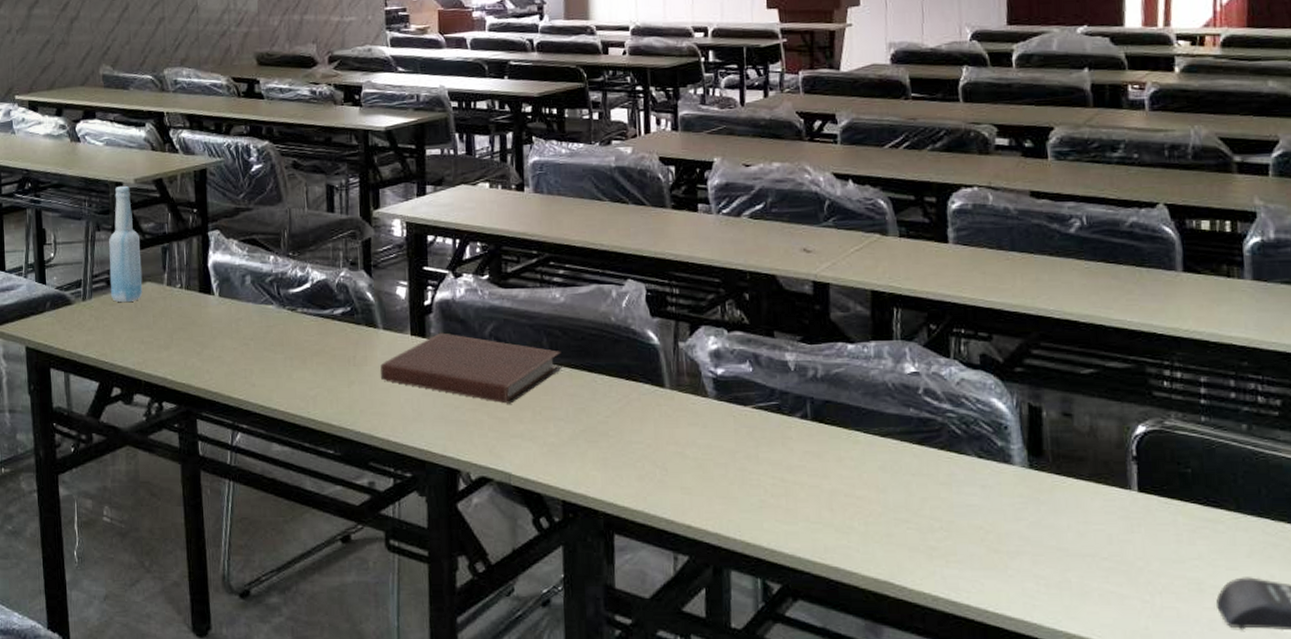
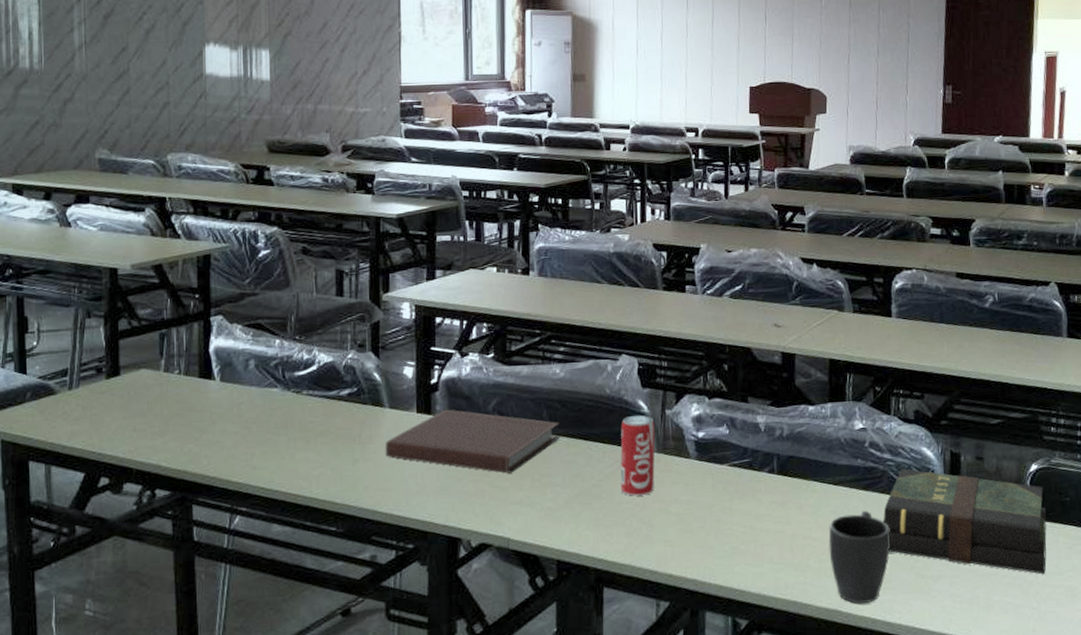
bottle: present [109,185,143,303] -> none [100,271,137,391]
beverage can: none [628,346,668,436] -> present [620,415,655,496]
mug: none [876,468,954,576] -> present [828,510,890,604]
book: none [944,422,1161,561] -> present [883,468,1047,575]

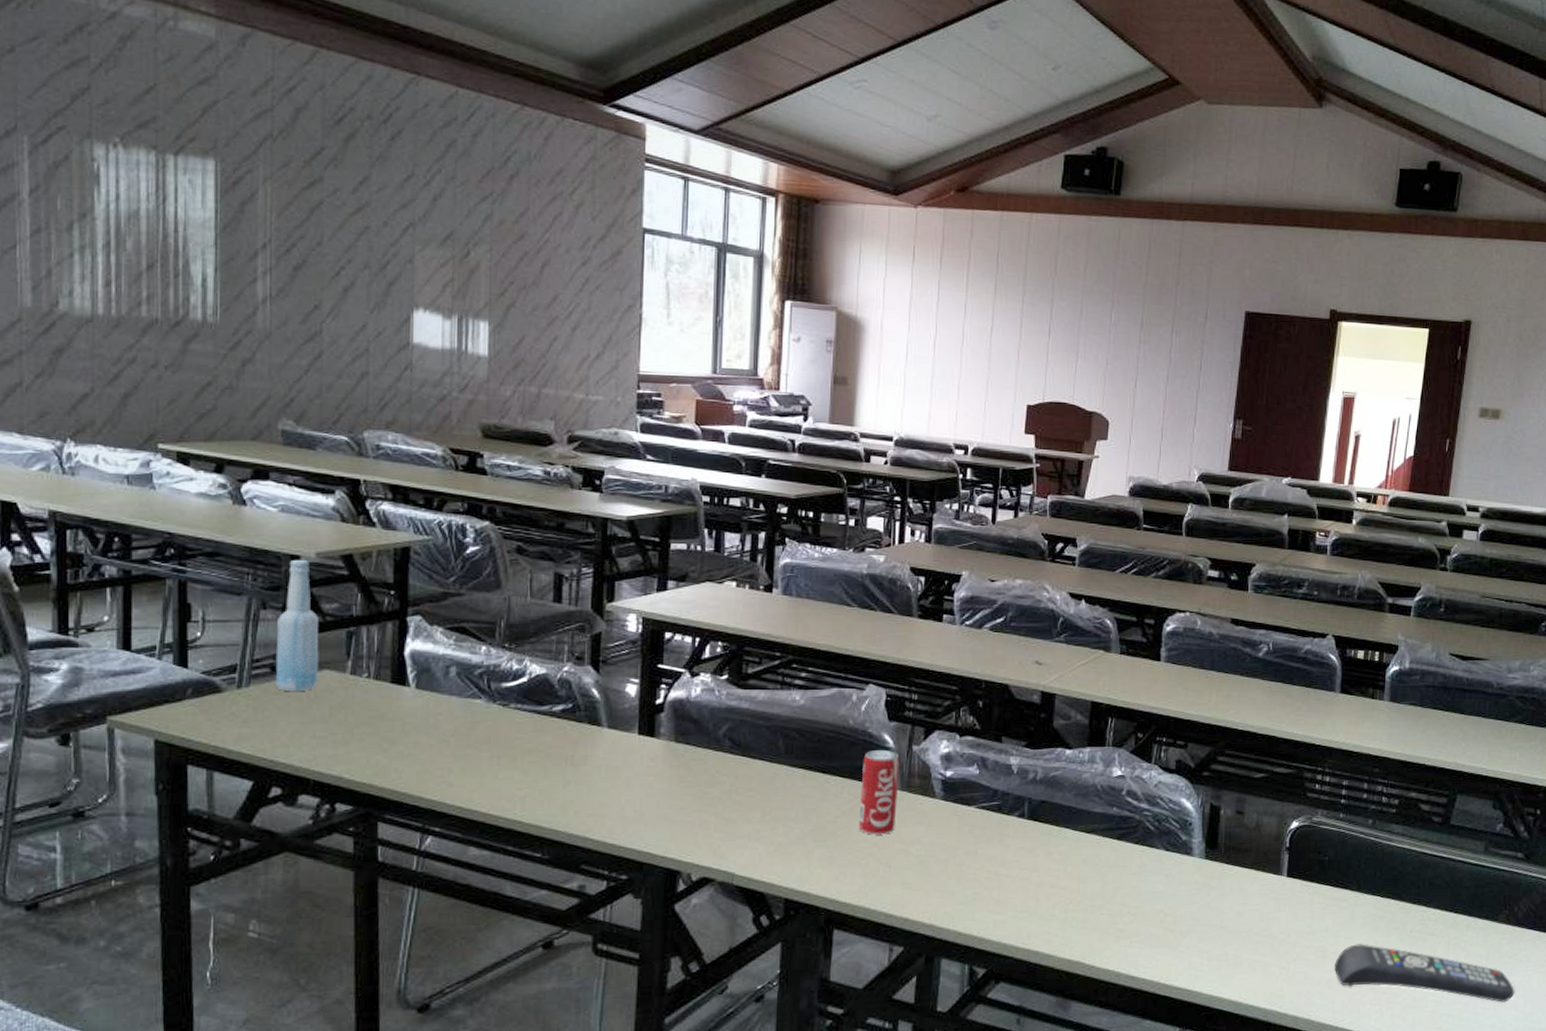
bottle: none [100,271,137,391] -> present [275,559,319,692]
notebook: present [385,409,560,474] -> none [600,732,797,805]
mug: present [828,510,890,604] -> none [1076,860,1142,956]
book: present [883,468,1047,575] -> none [1135,819,1304,934]

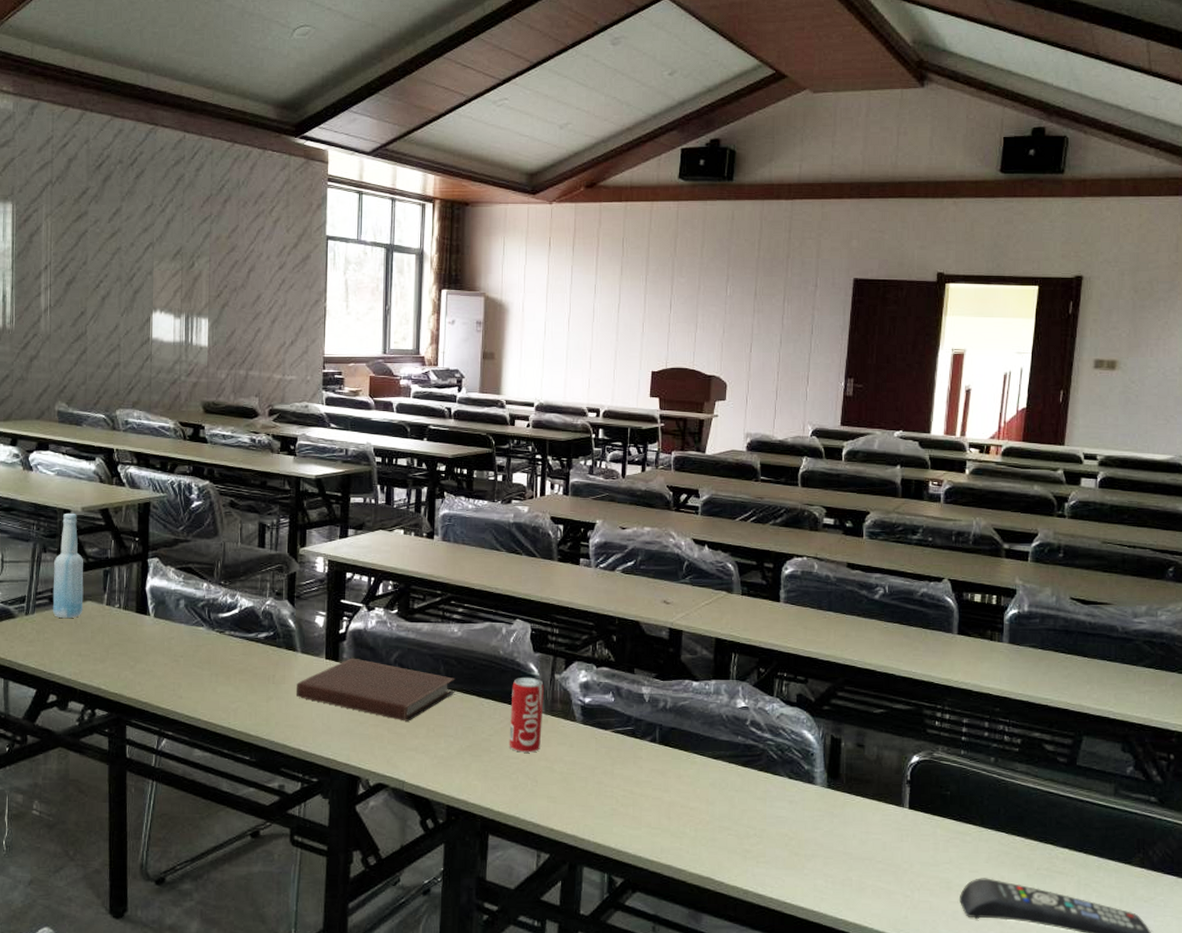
notebook: none [600,732,797,805] -> present [295,658,455,721]

